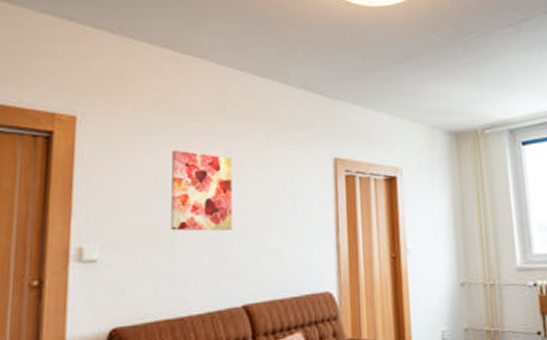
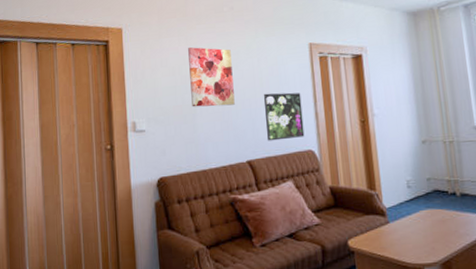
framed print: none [271,217,322,280] -> present [263,92,305,141]

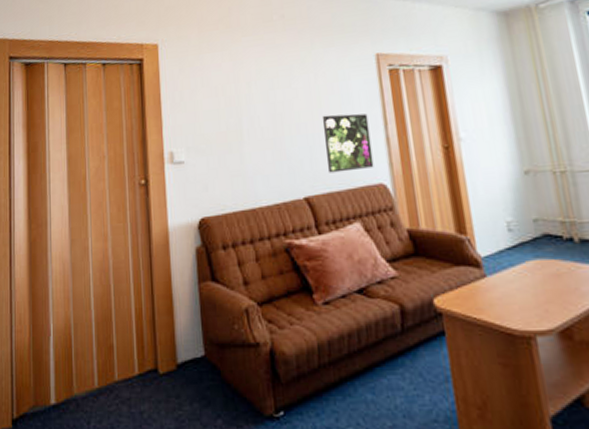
wall art: present [188,46,235,108] -> none [233,62,288,134]

